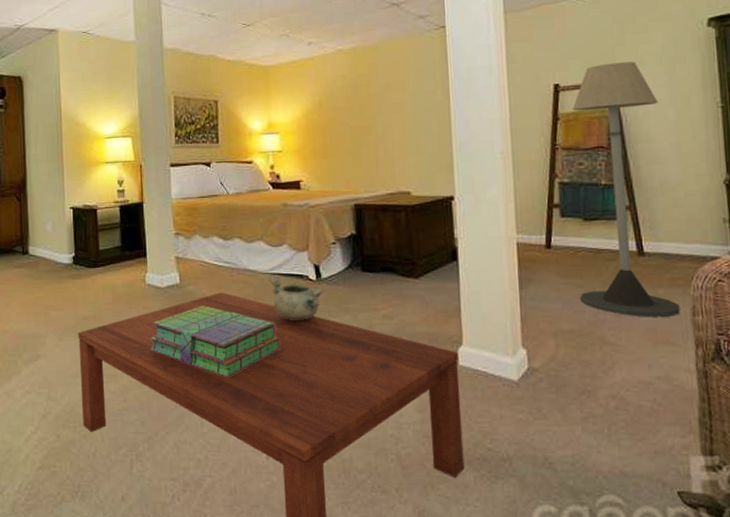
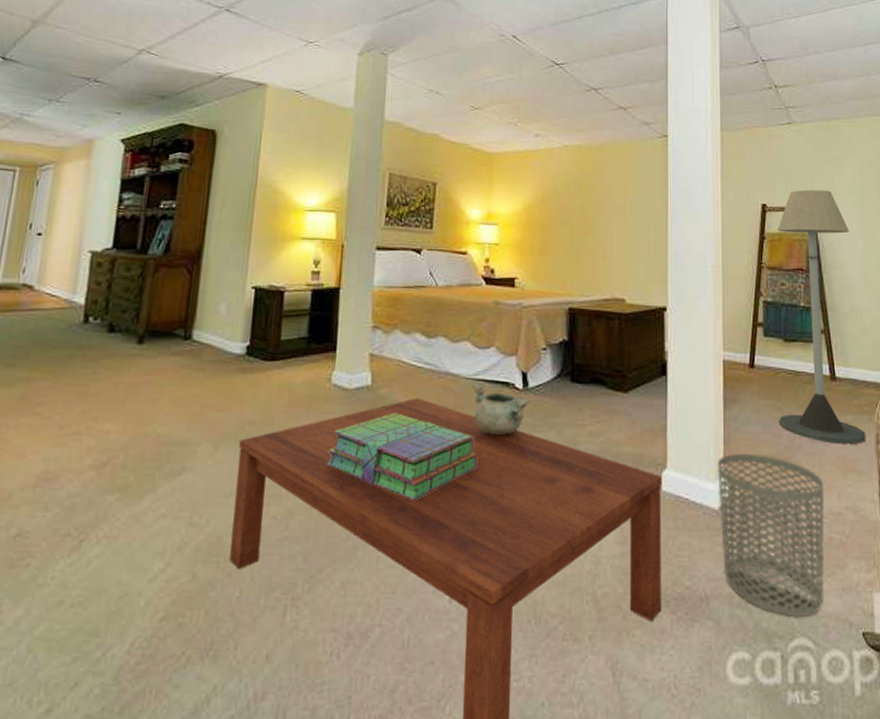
waste bin: none [515,330,634,477] -> present [717,454,825,618]

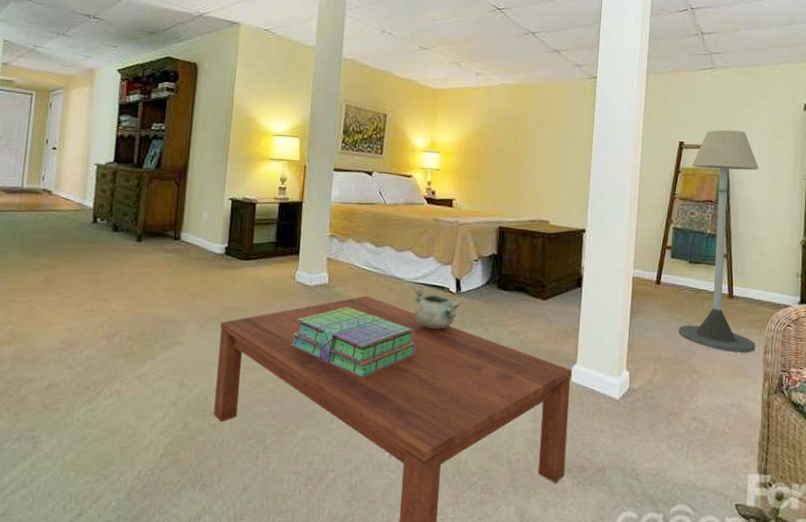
waste bin: present [717,454,825,618] -> none [619,355,714,489]

